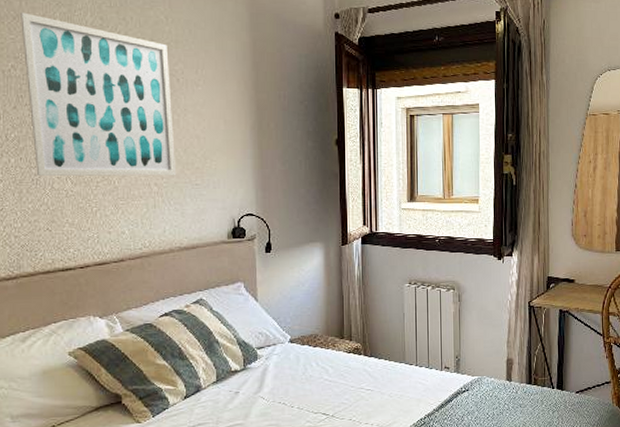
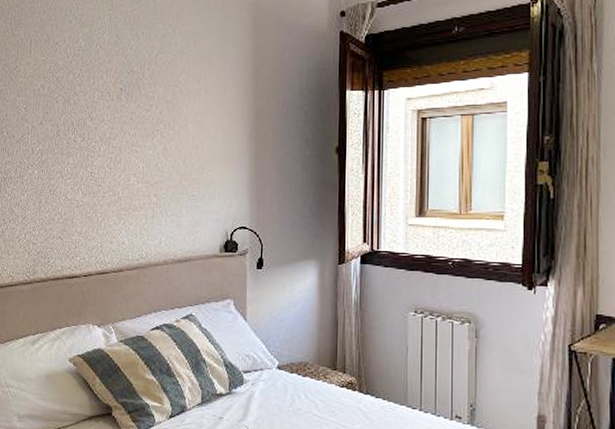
wall art: present [21,12,177,176] -> none [51,35,175,187]

